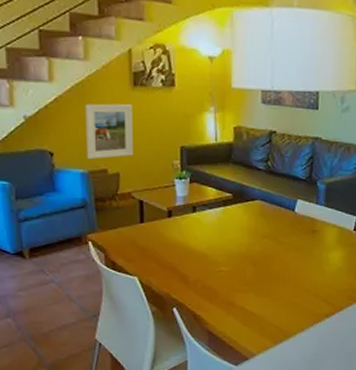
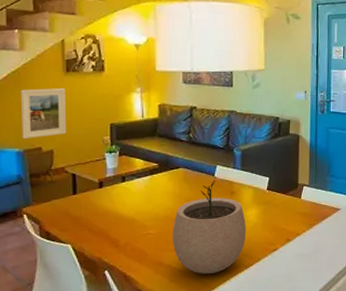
plant pot: none [246,215,329,320] -> present [172,180,246,274]

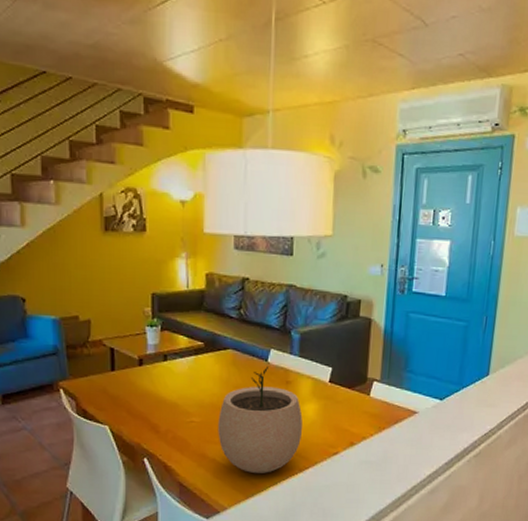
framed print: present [21,88,67,139] -> none [57,249,105,306]

